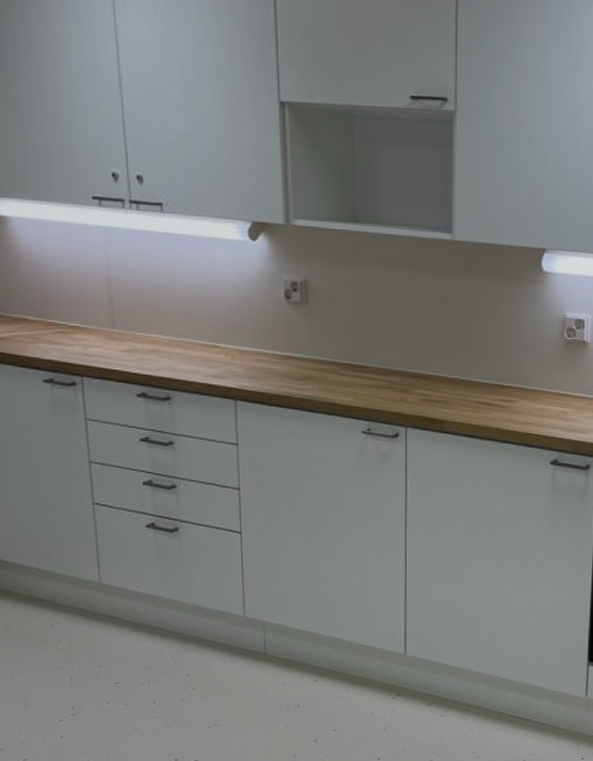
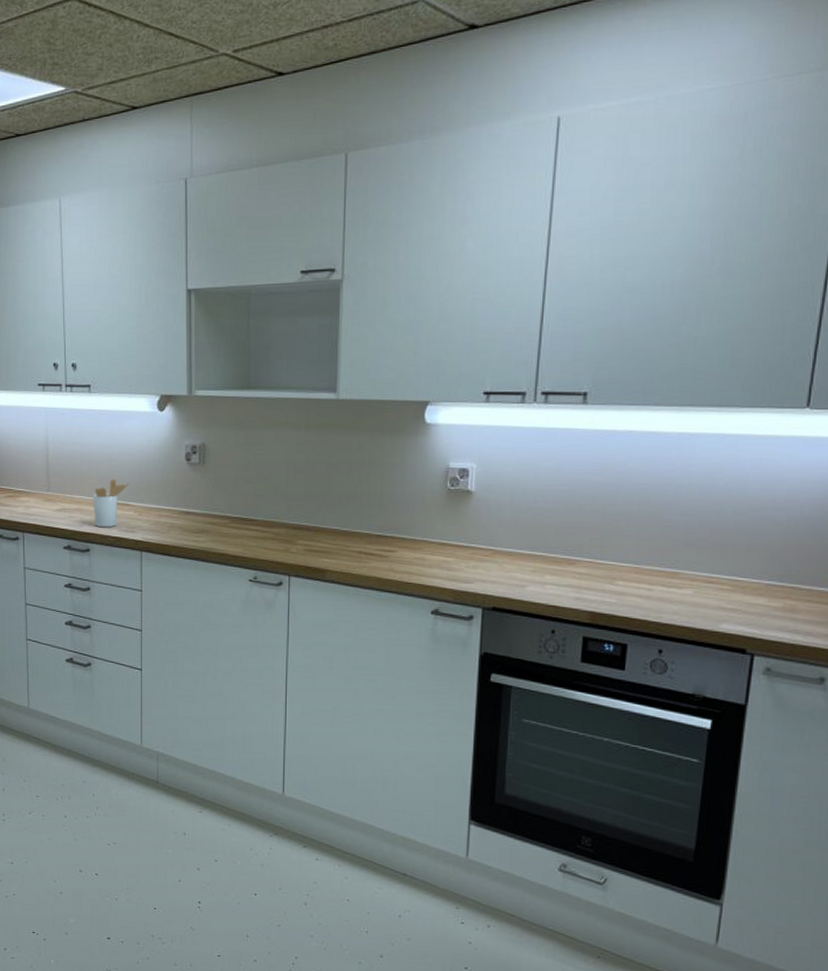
utensil holder: none [172,316,217,373] -> present [93,479,129,528]

